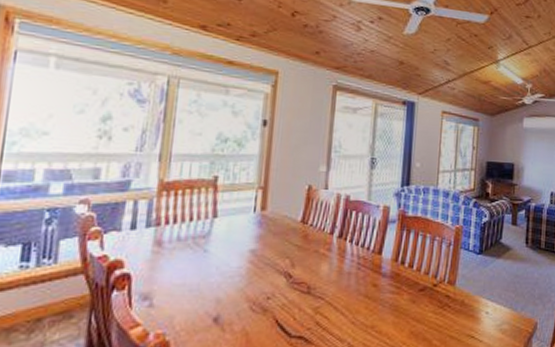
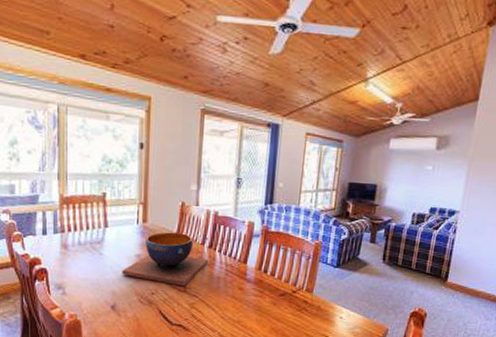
decorative bowl: none [231,221,338,287] -> present [122,232,209,287]

